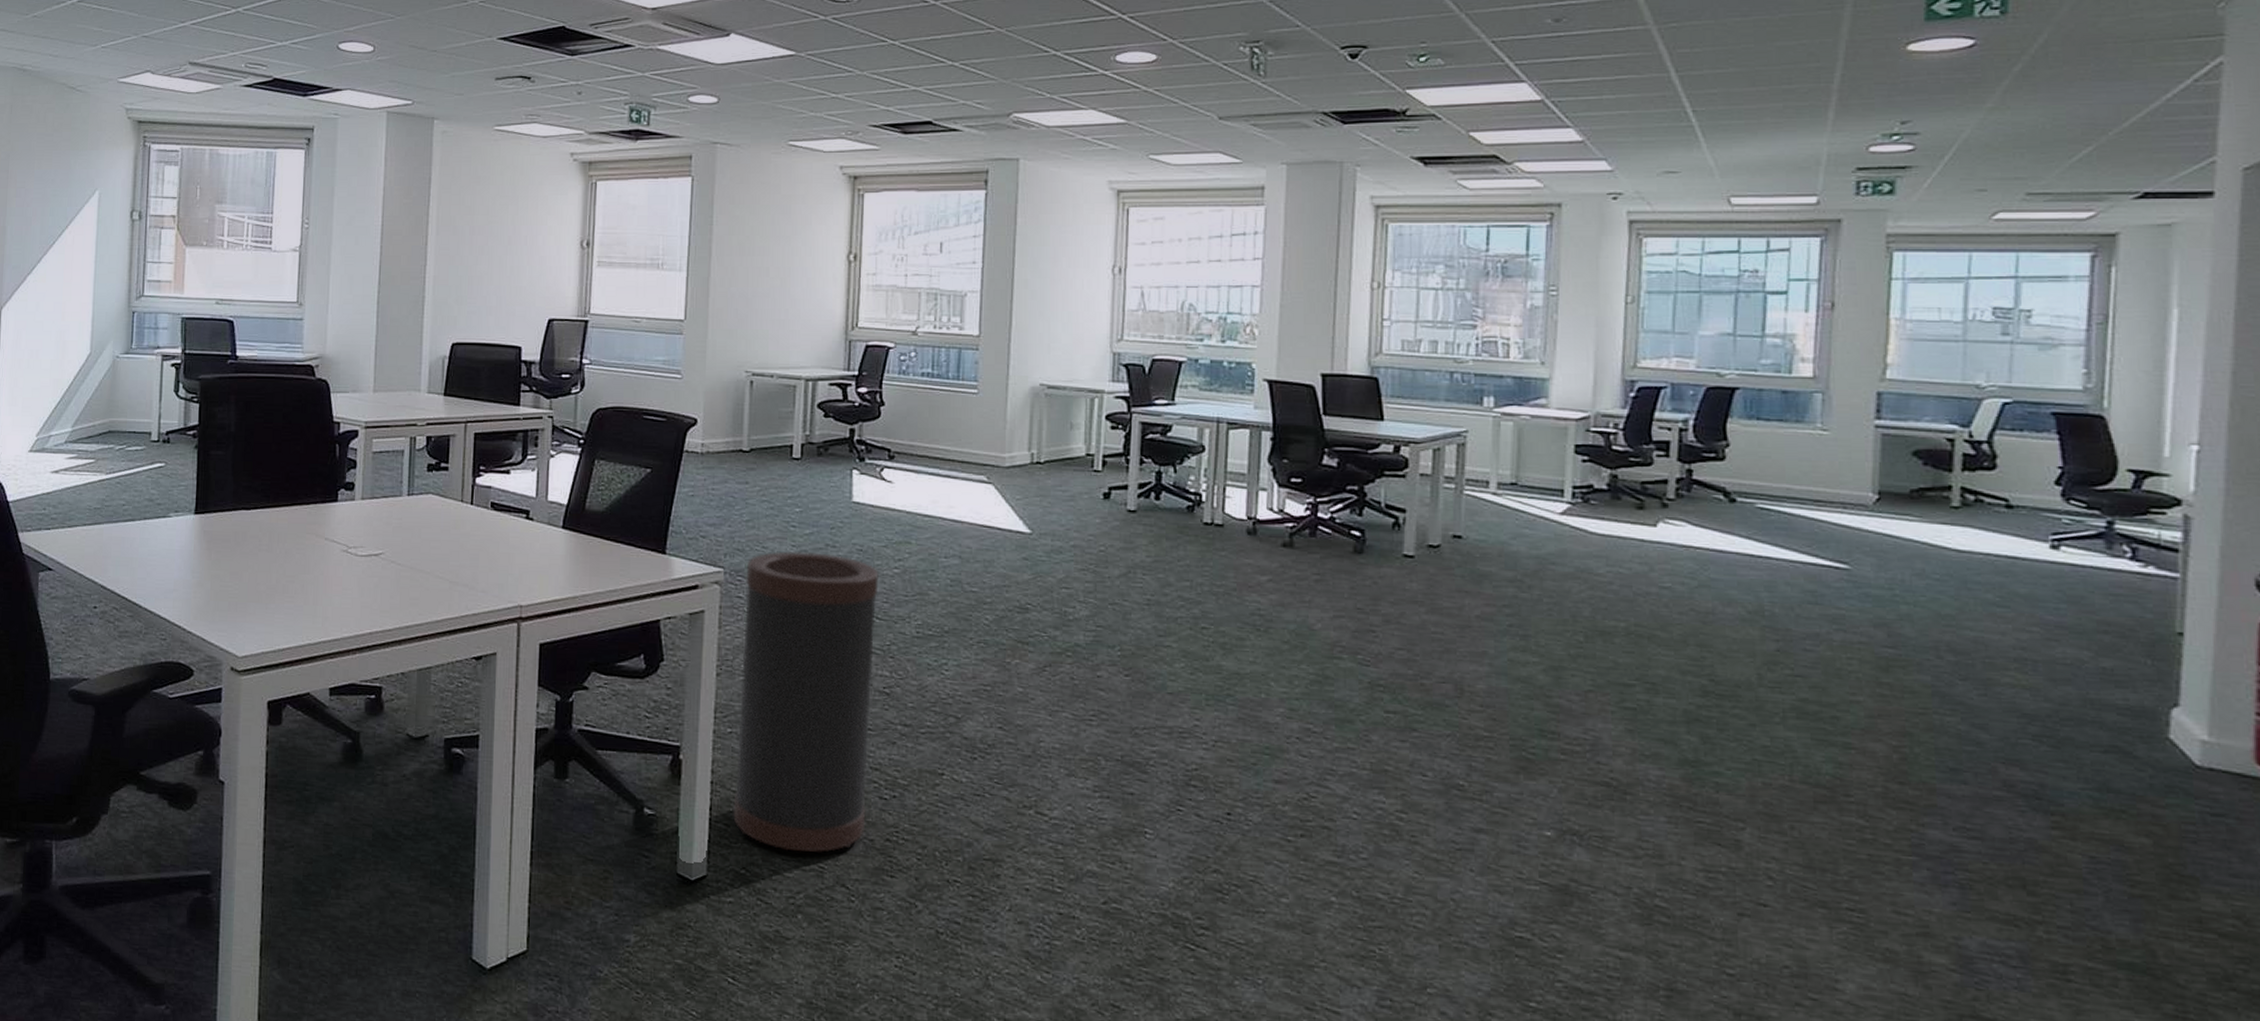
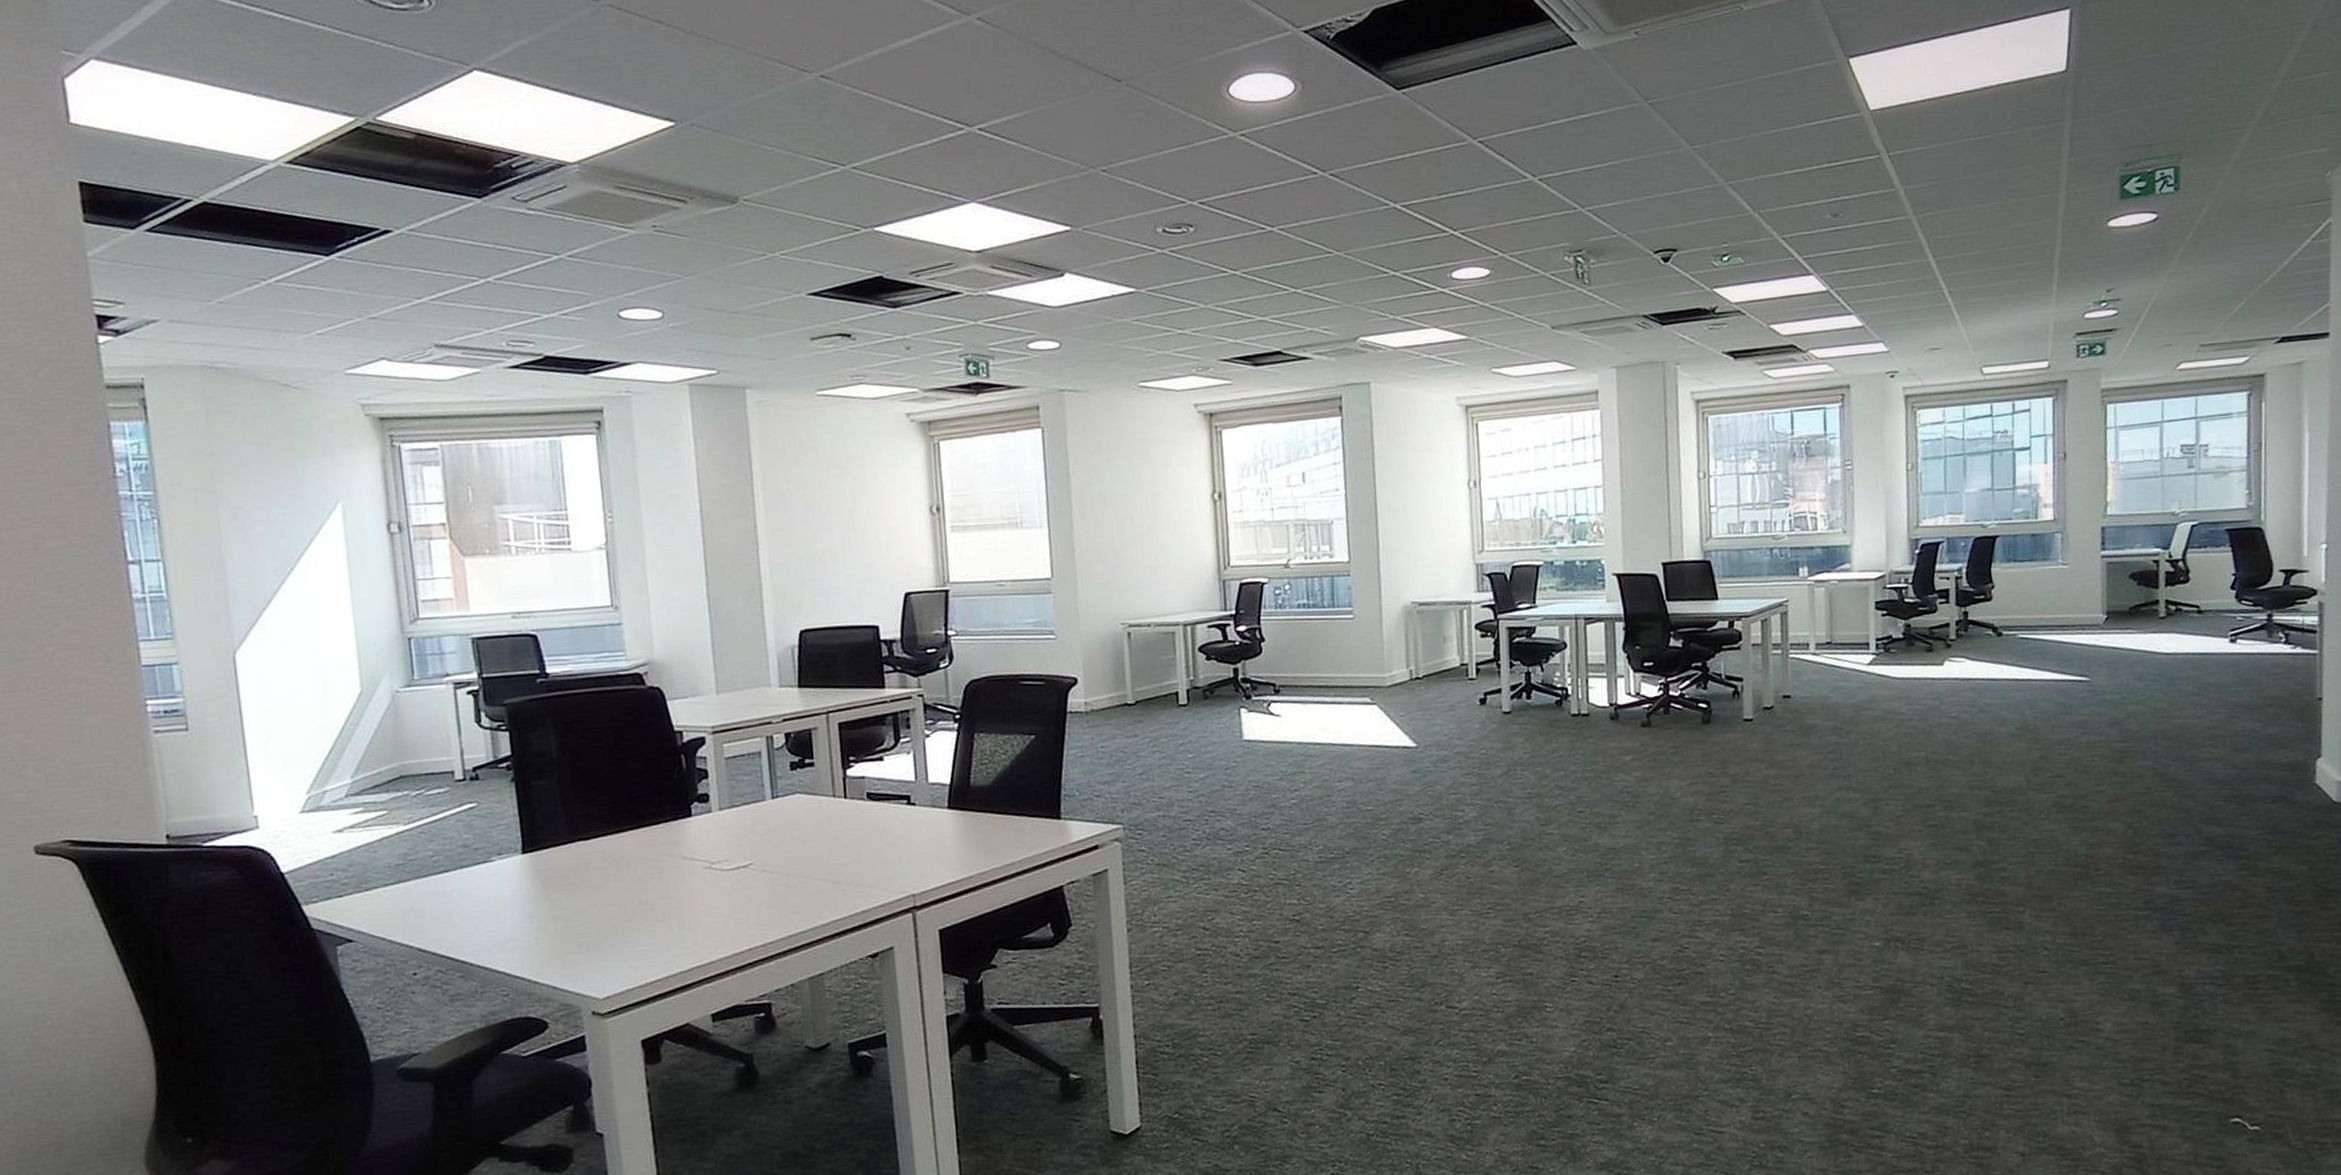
trash can: present [733,551,879,853] -> none [1145,795,1290,1088]

